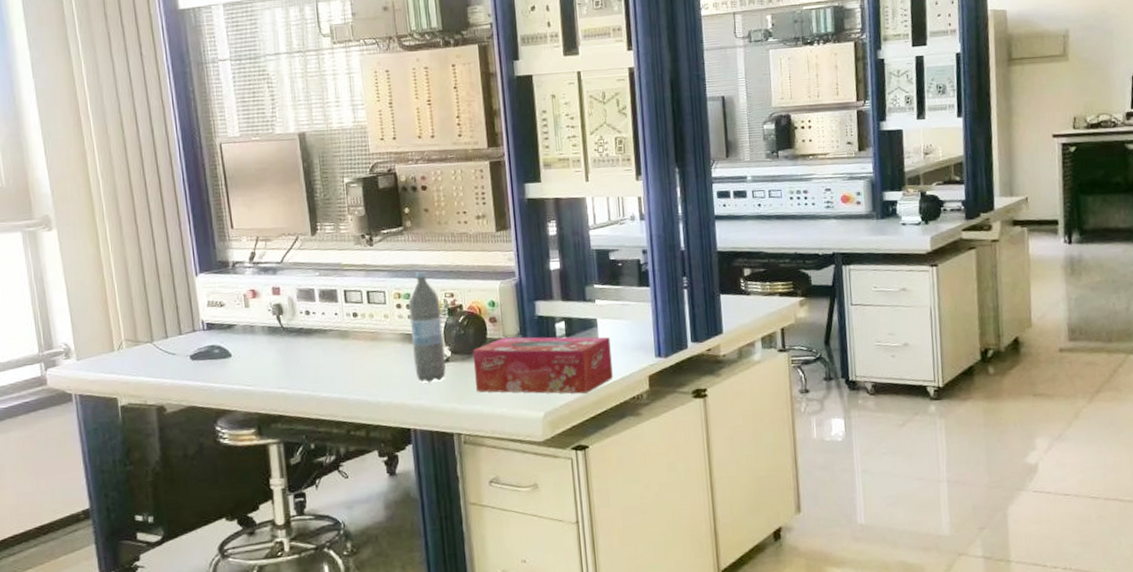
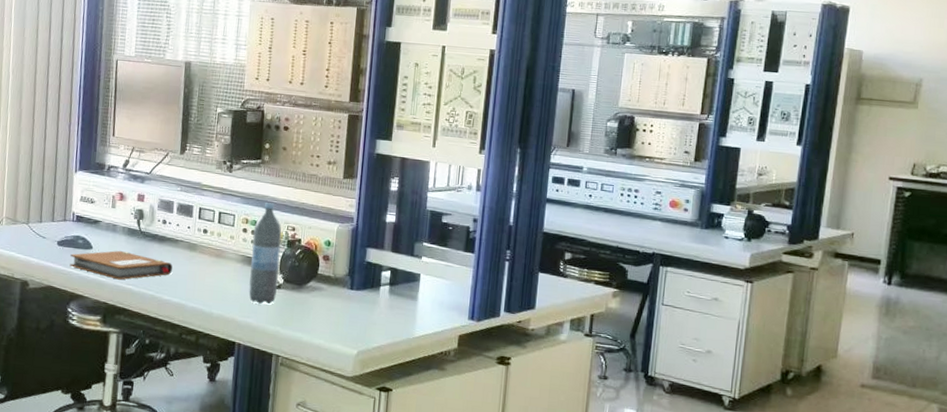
notebook: none [208,352,326,385] -> present [69,250,173,280]
tissue box: present [472,336,613,394] -> none [300,276,429,341]

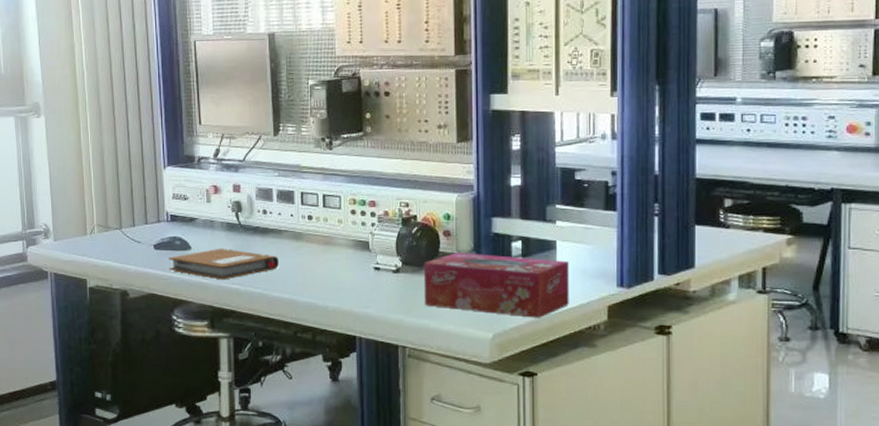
water bottle: present [249,203,282,305] -> none [363,179,395,291]
tissue box: none [300,276,429,341] -> present [423,253,569,318]

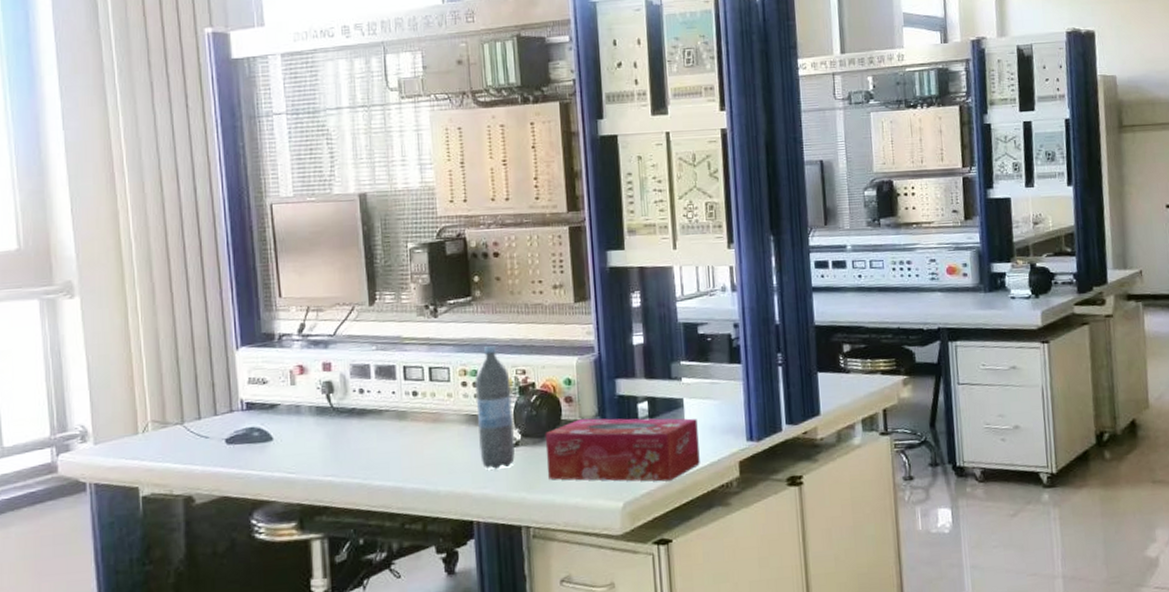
notebook: present [169,248,279,280] -> none [245,435,380,473]
water bottle: none [363,179,395,291] -> present [475,346,515,469]

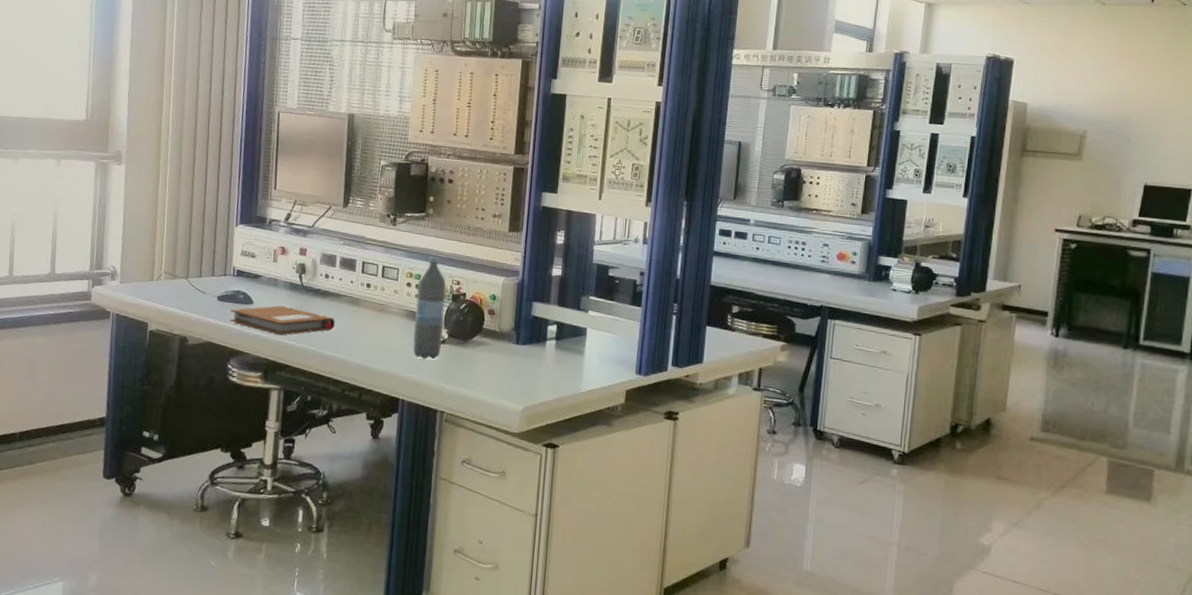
notebook: none [245,435,380,473] -> present [230,305,335,336]
tissue box: present [545,418,700,482] -> none [465,330,596,396]

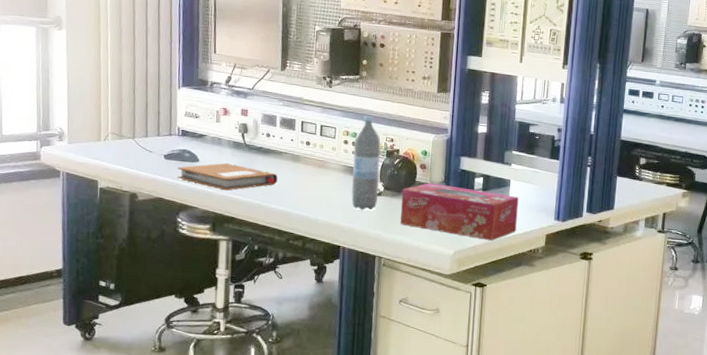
tissue box: none [465,330,596,396] -> present [400,183,519,241]

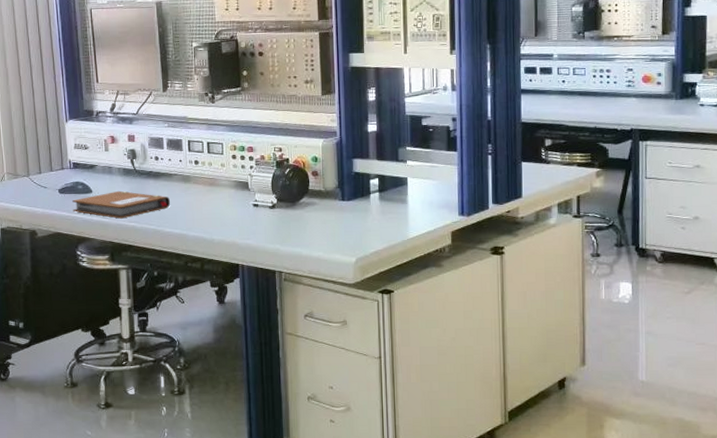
water bottle: present [351,116,381,211] -> none [242,127,272,225]
tissue box: present [400,183,519,241] -> none [295,189,419,244]

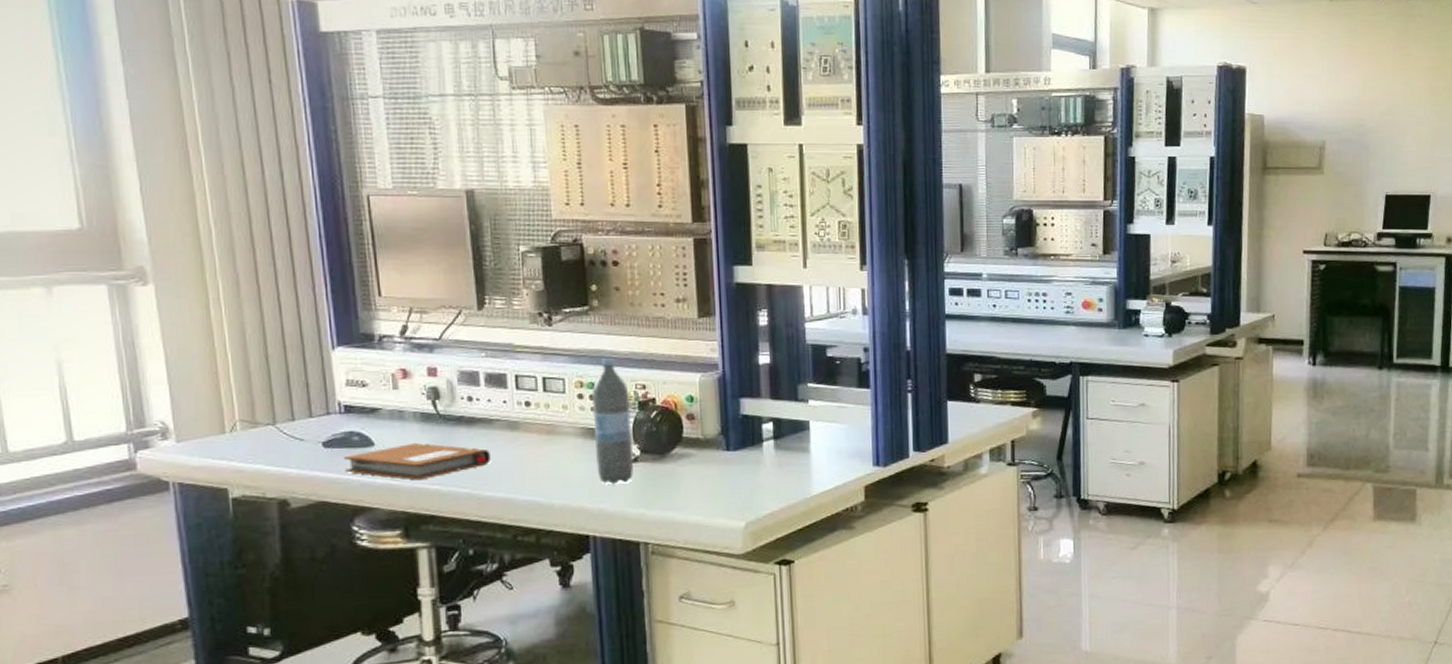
water bottle: none [242,127,272,225] -> present [591,358,633,484]

